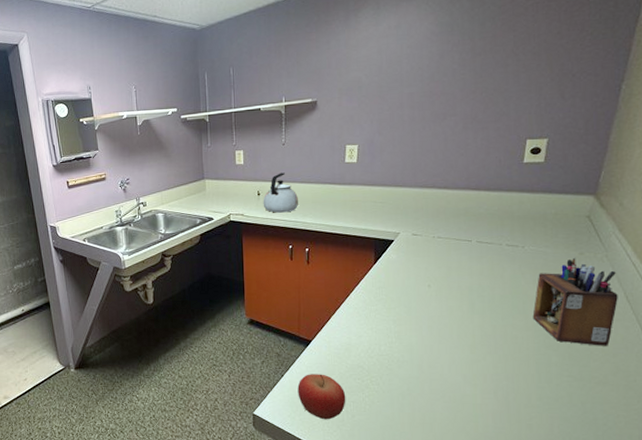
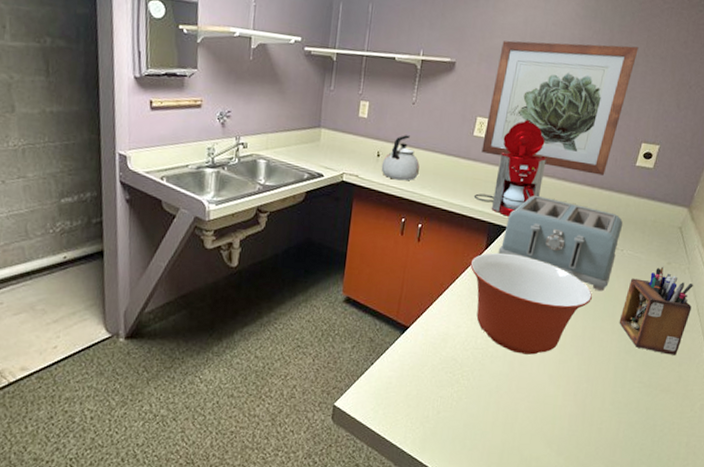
fruit: present [297,374,346,420] -> none [385,363,435,416]
wall art: none [355,49,506,179] -> present [481,40,639,176]
coffee maker: none [355,139,424,230] -> present [473,120,547,217]
mixing bowl: none [362,264,498,357] -> present [470,253,593,355]
toaster: none [388,207,520,290] -> present [498,196,623,292]

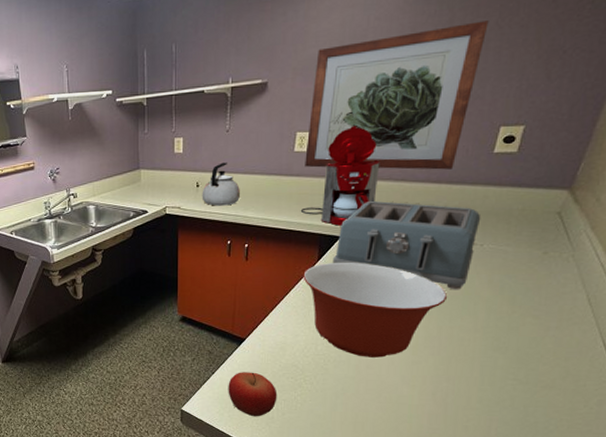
fruit: none [385,363,435,416] -> present [228,372,278,417]
desk organizer: present [619,266,693,355] -> none [483,257,581,350]

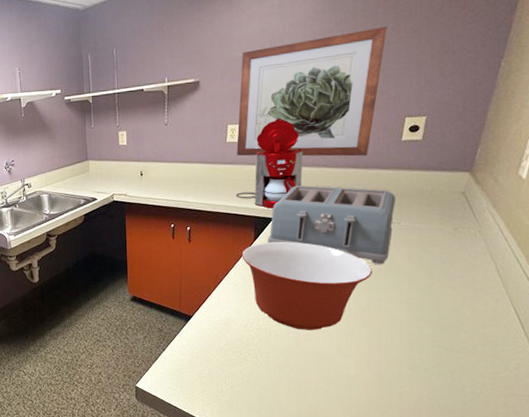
kettle: present [201,162,240,206] -> none [145,153,180,193]
fruit: present [228,372,278,417] -> none [178,348,225,391]

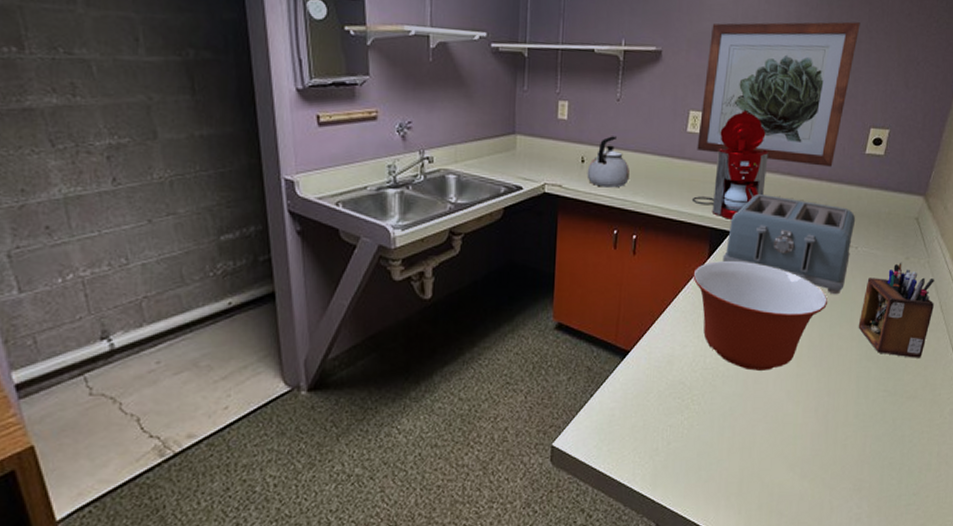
kettle: none [145,153,180,193] -> present [587,136,630,188]
desk organizer: none [406,233,489,318] -> present [858,262,934,358]

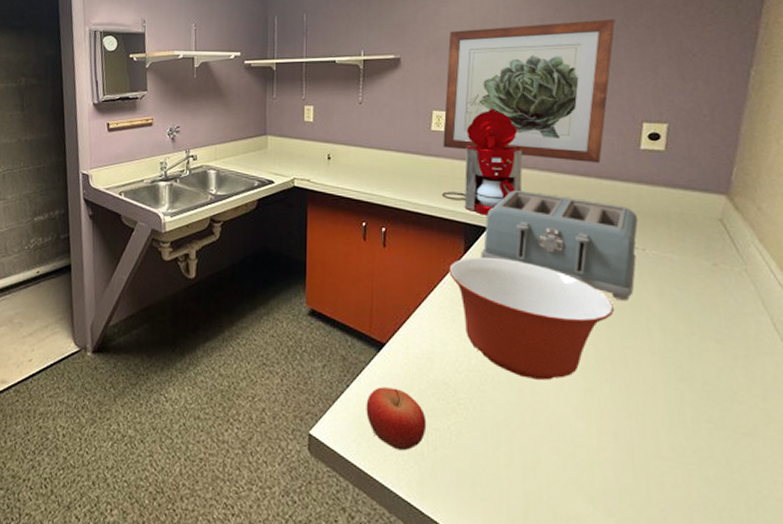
kettle: present [587,136,630,188] -> none [333,135,375,183]
fruit: none [608,392,663,450] -> present [366,387,427,451]
desk organizer: present [858,262,934,358] -> none [658,268,764,386]

